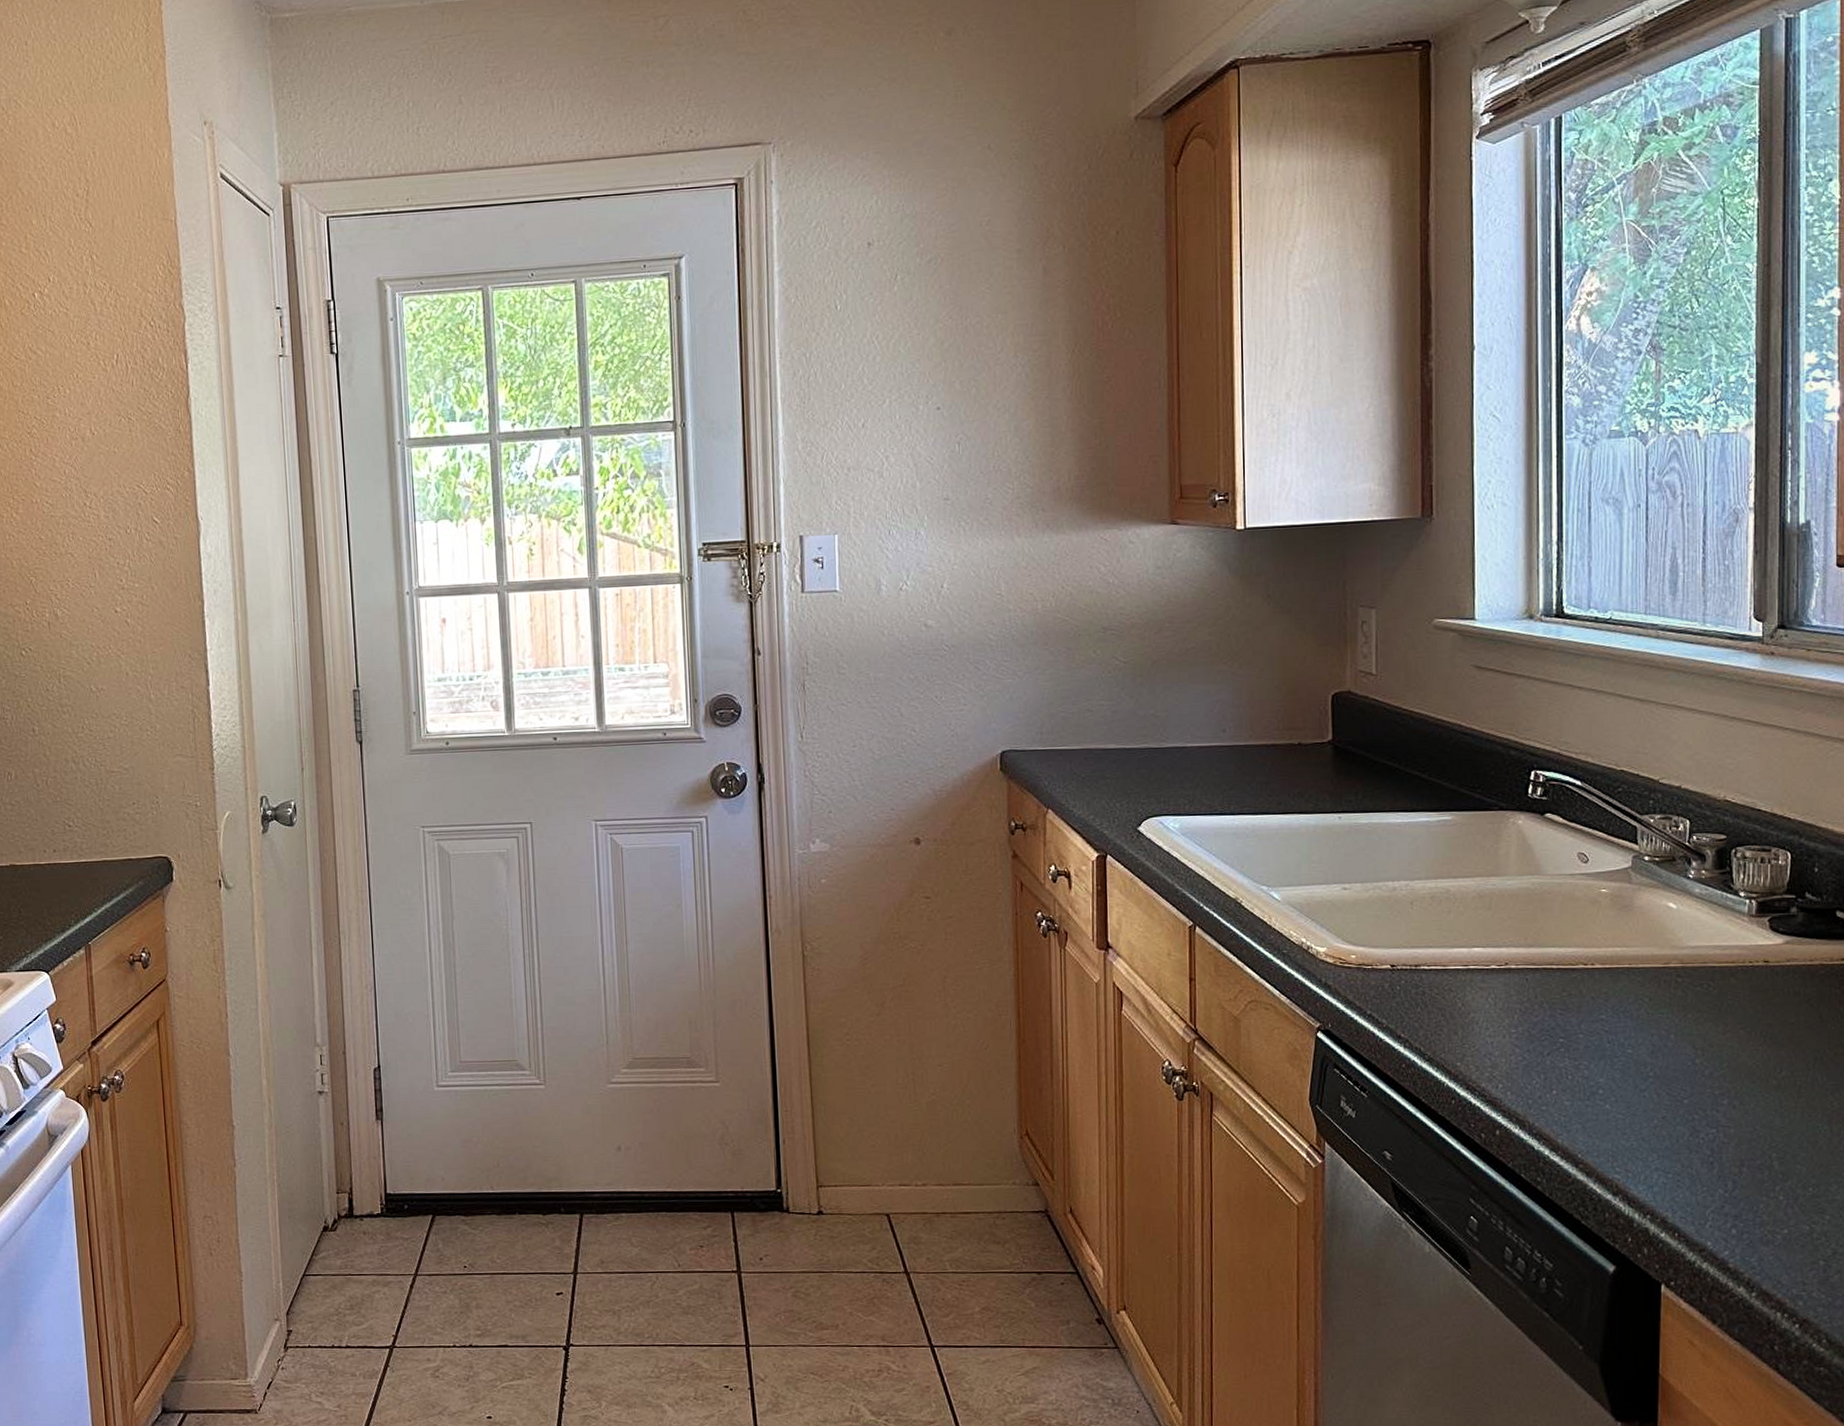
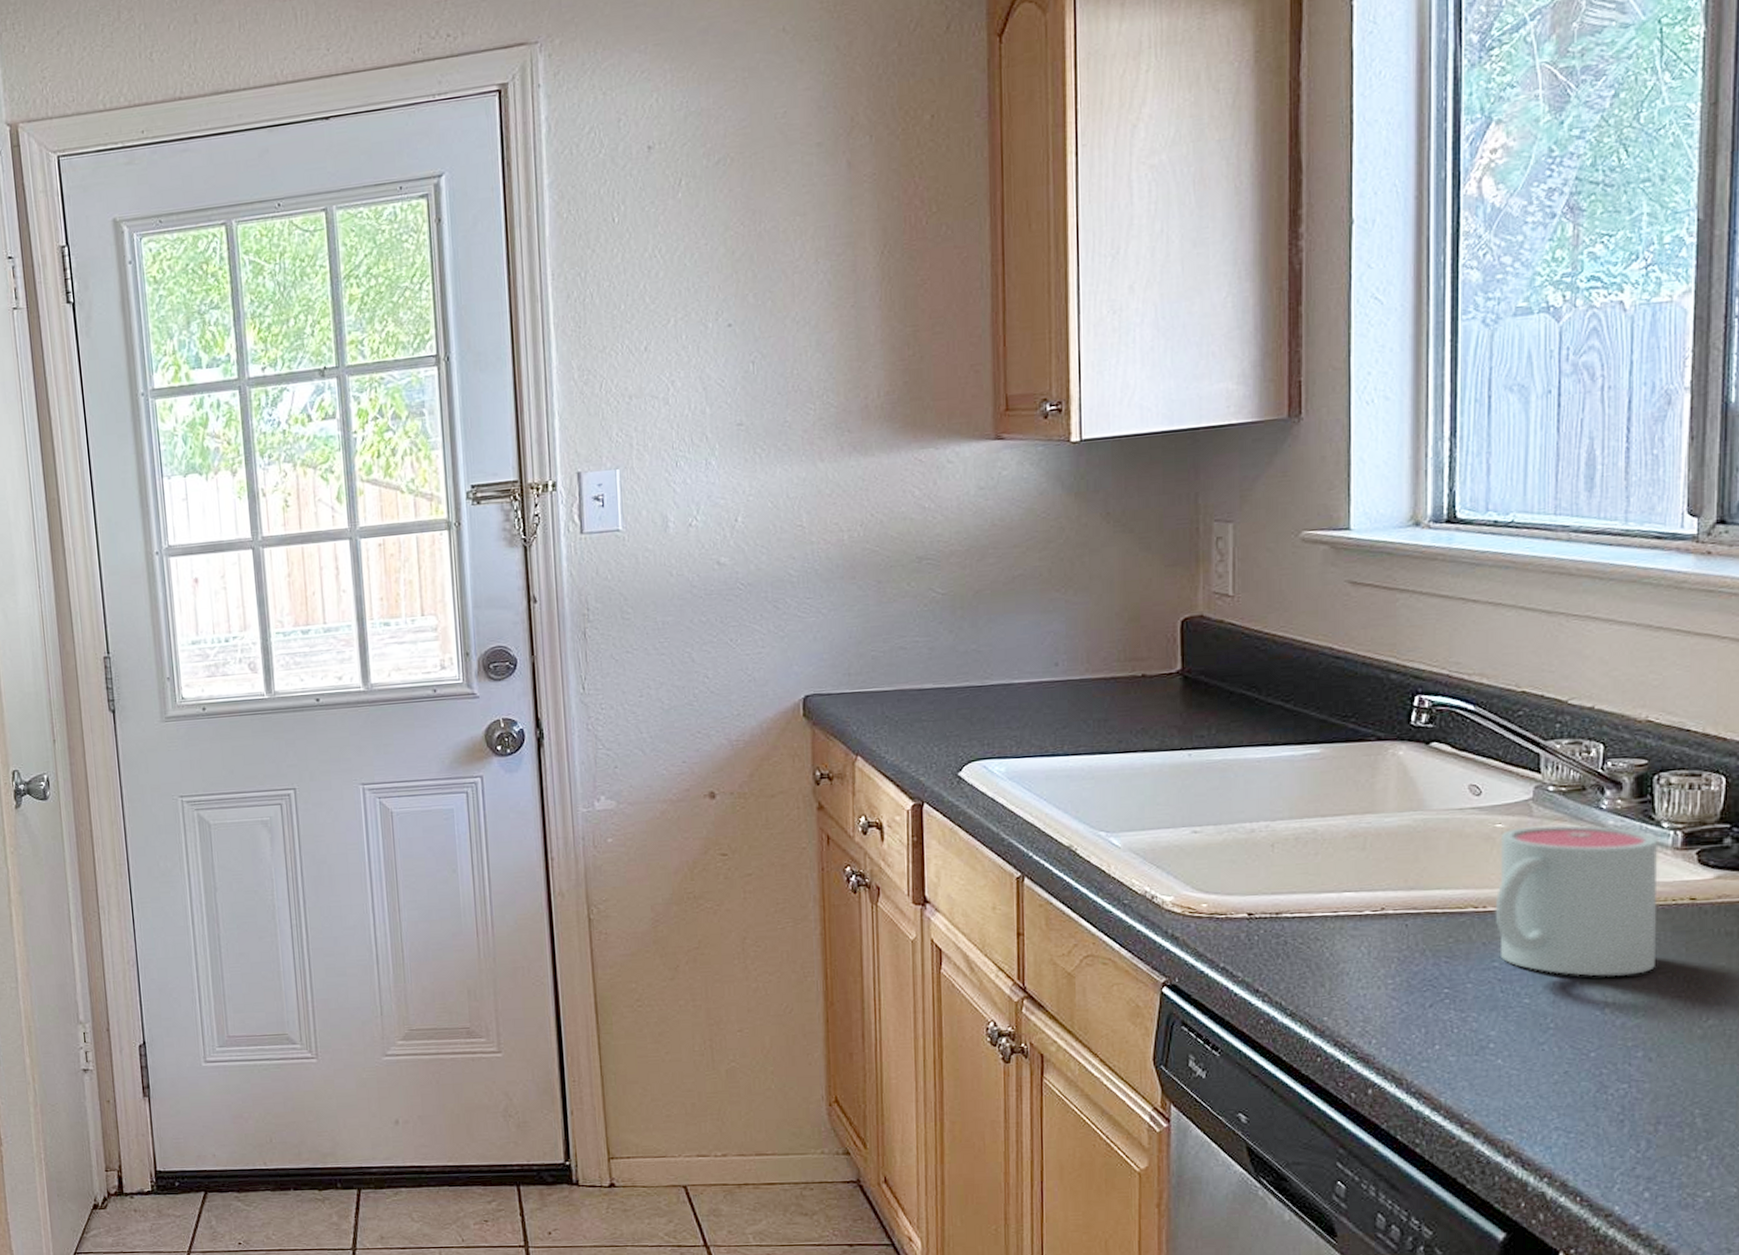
mug: none [1601,891,1737,1030] -> present [1495,825,1659,976]

